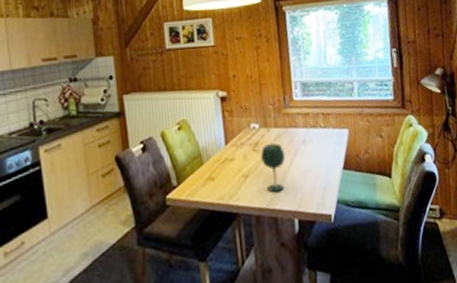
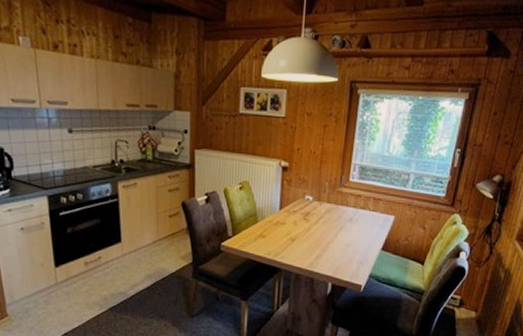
wine glass: present [260,143,286,193] -> none [309,216,332,258]

